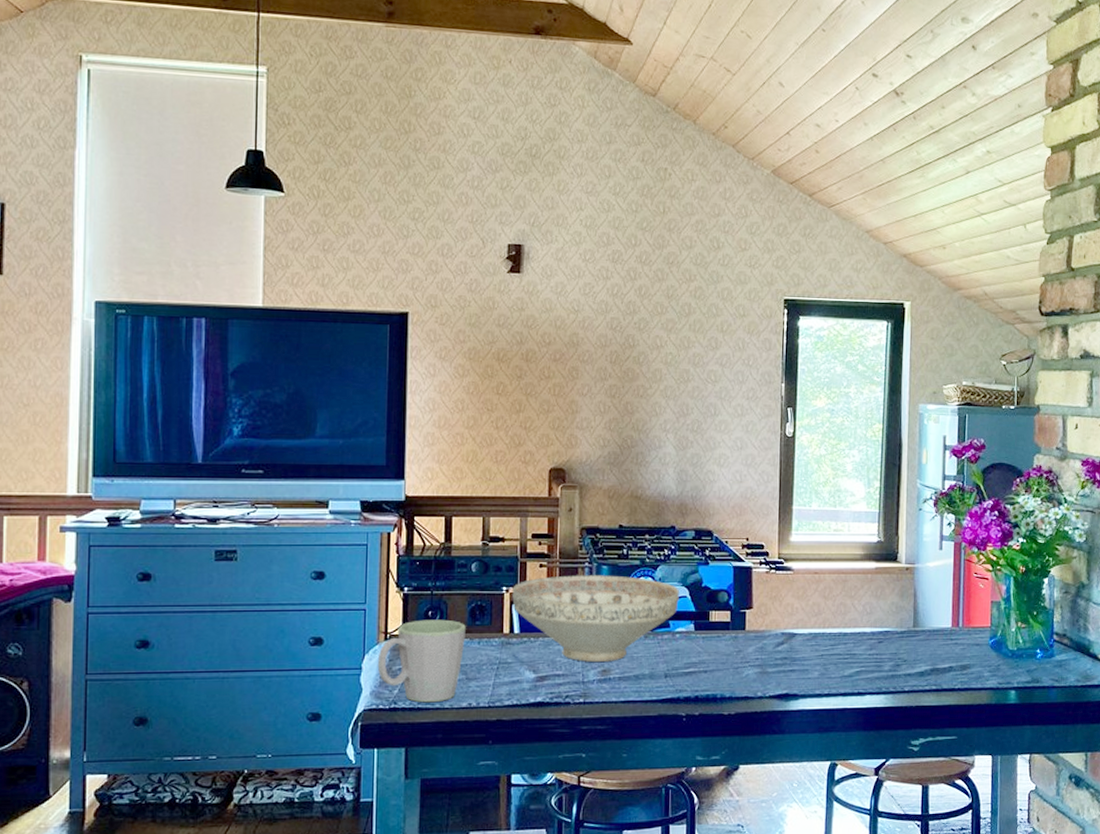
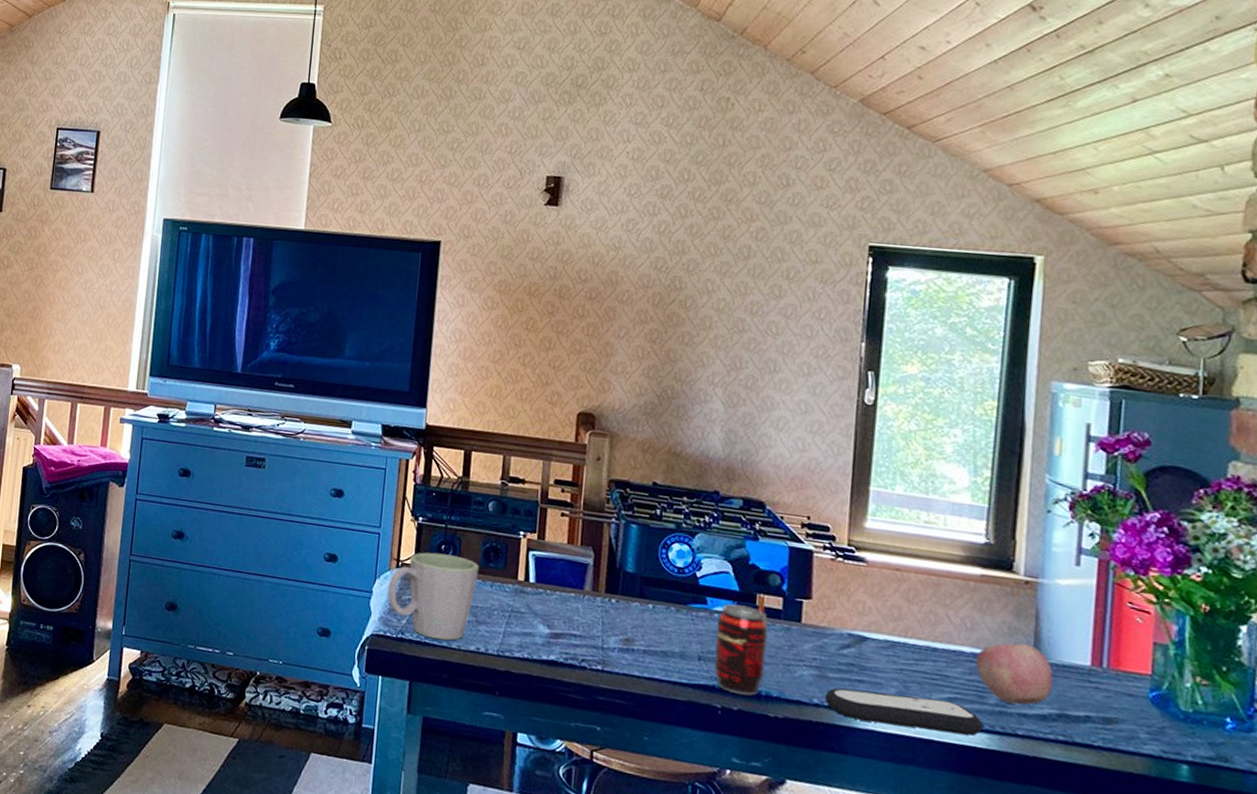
decorative bowl: present [512,575,679,662] -> none [529,527,721,631]
beverage can: none [678,612,720,700] -> present [714,594,769,696]
remote control: none [766,674,881,703] -> present [824,688,983,736]
apple: none [874,618,927,667] -> present [975,643,1054,705]

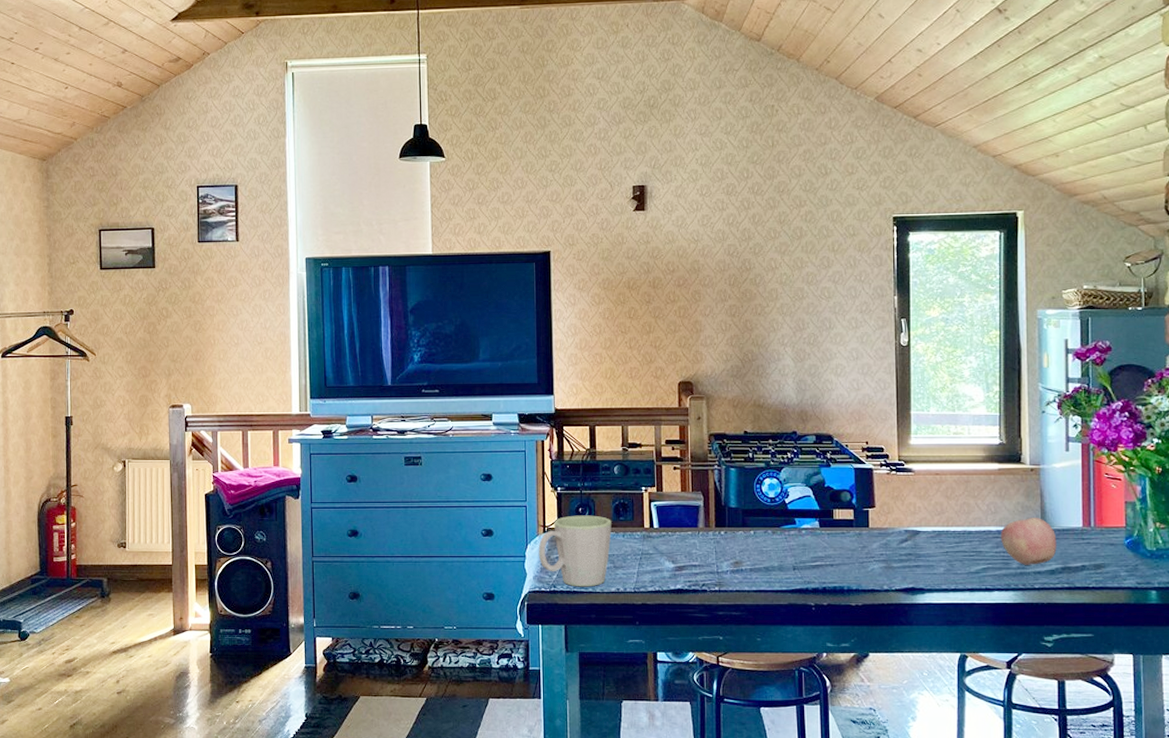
beverage can: present [714,594,769,696] -> none [805,510,845,592]
remote control: present [824,688,983,736] -> none [892,571,1010,597]

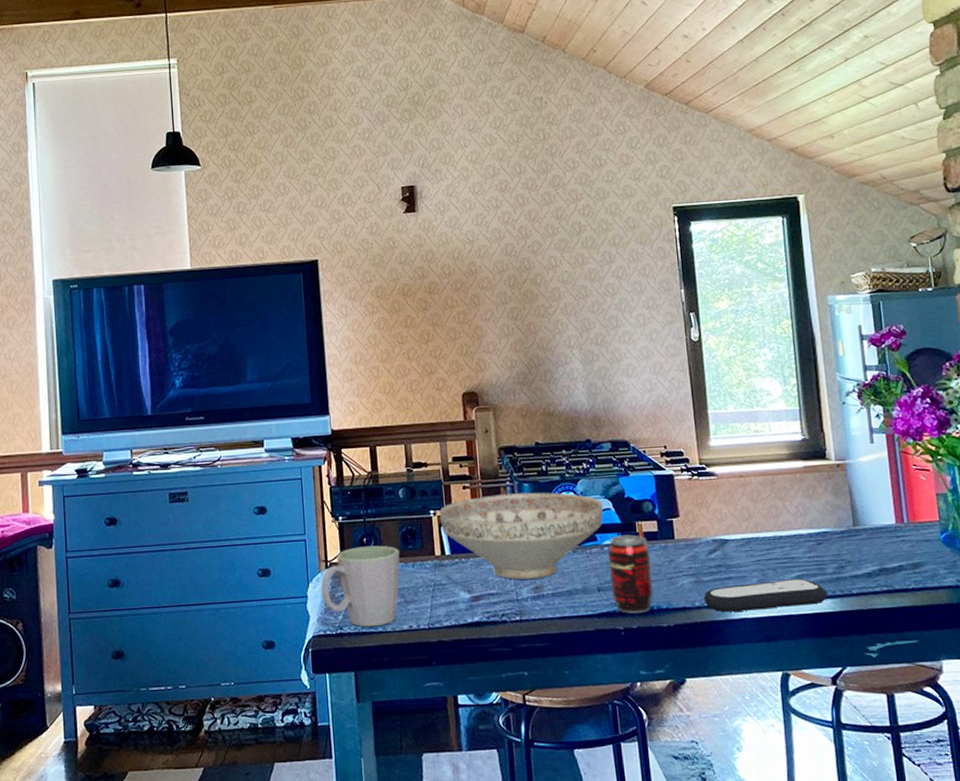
decorative bowl: none [651,476,803,554] -> present [439,492,603,580]
beverage can: none [805,510,845,592] -> present [608,522,653,614]
remote control: none [892,571,1010,597] -> present [703,578,828,612]
apple: present [1000,518,1057,565] -> none [811,517,872,569]

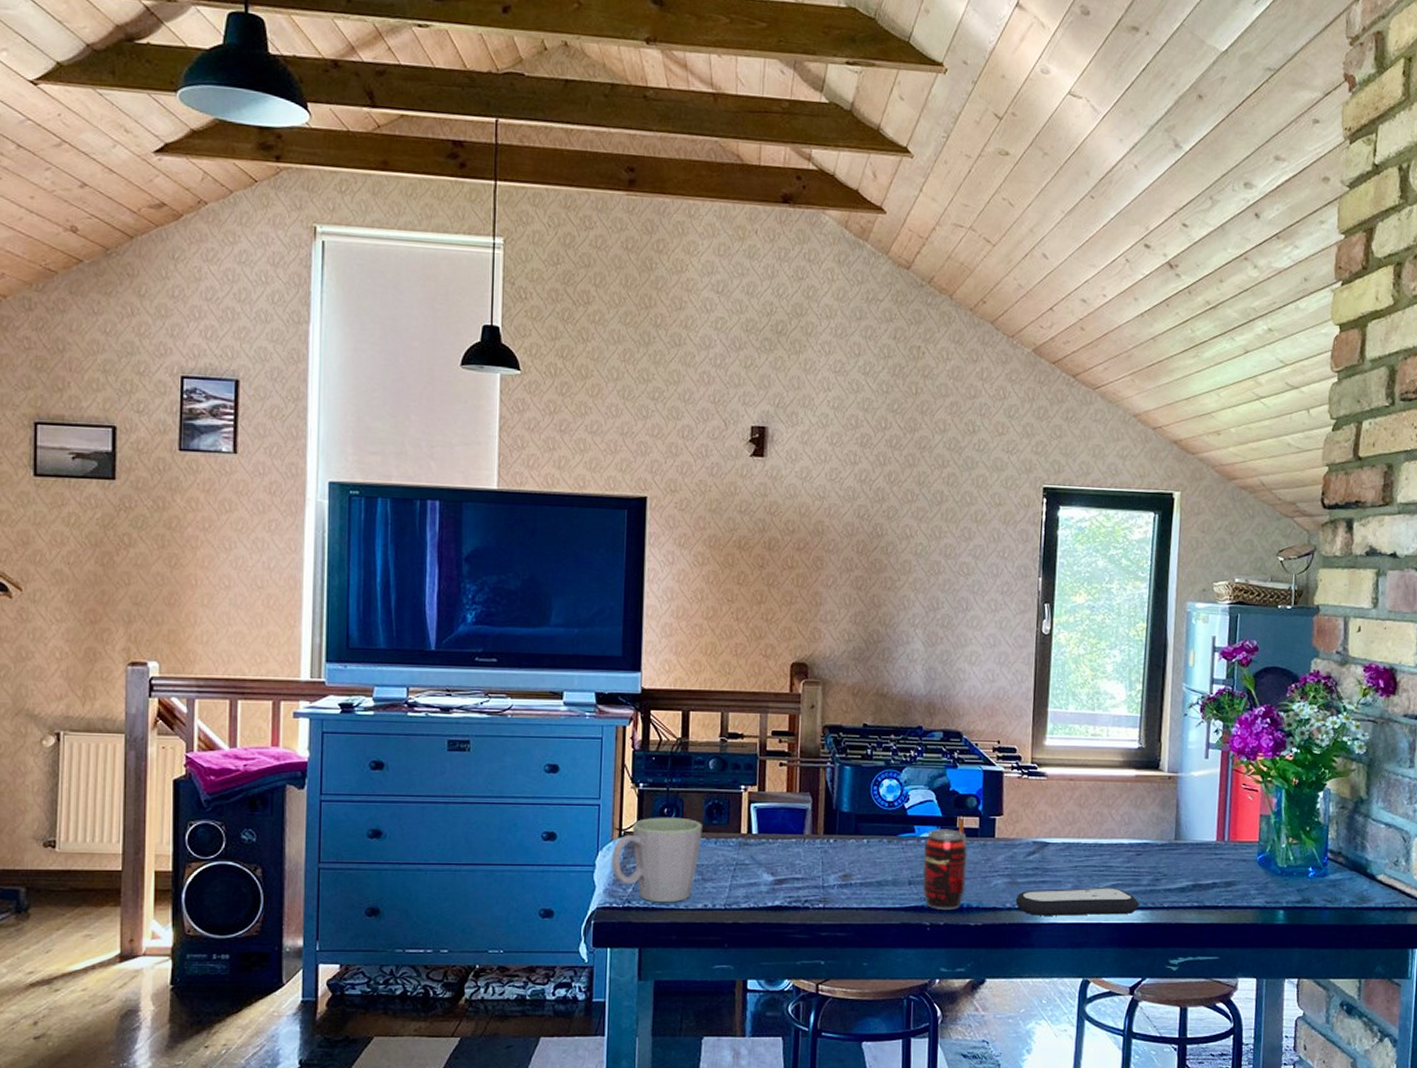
decorative bowl: present [439,492,603,580] -> none [751,775,926,866]

